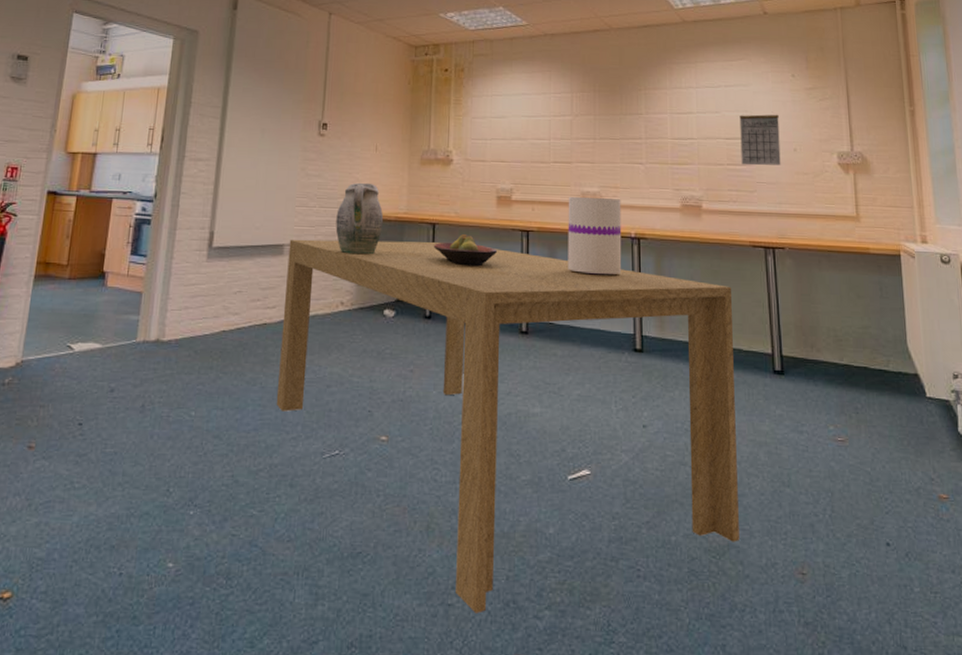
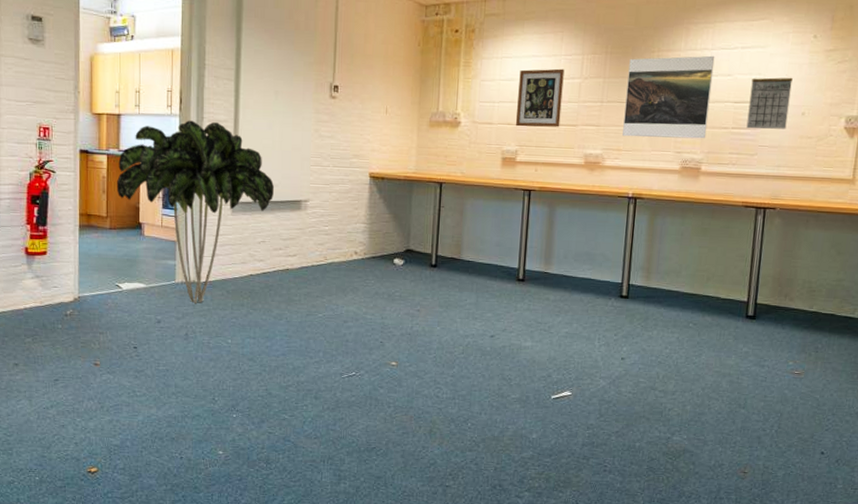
indoor plant: none [82,159,256,367] -> present [116,120,275,303]
dining table: present [276,239,739,614] -> none [300,195,718,493]
pitcher: present [335,182,384,255] -> none [349,143,394,211]
fruit bowl: present [434,234,498,267] -> none [441,193,500,222]
wall art: none [510,106,555,165] -> present [516,68,565,127]
vase: present [568,196,622,275] -> none [565,158,622,231]
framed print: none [618,93,703,176] -> present [622,55,715,139]

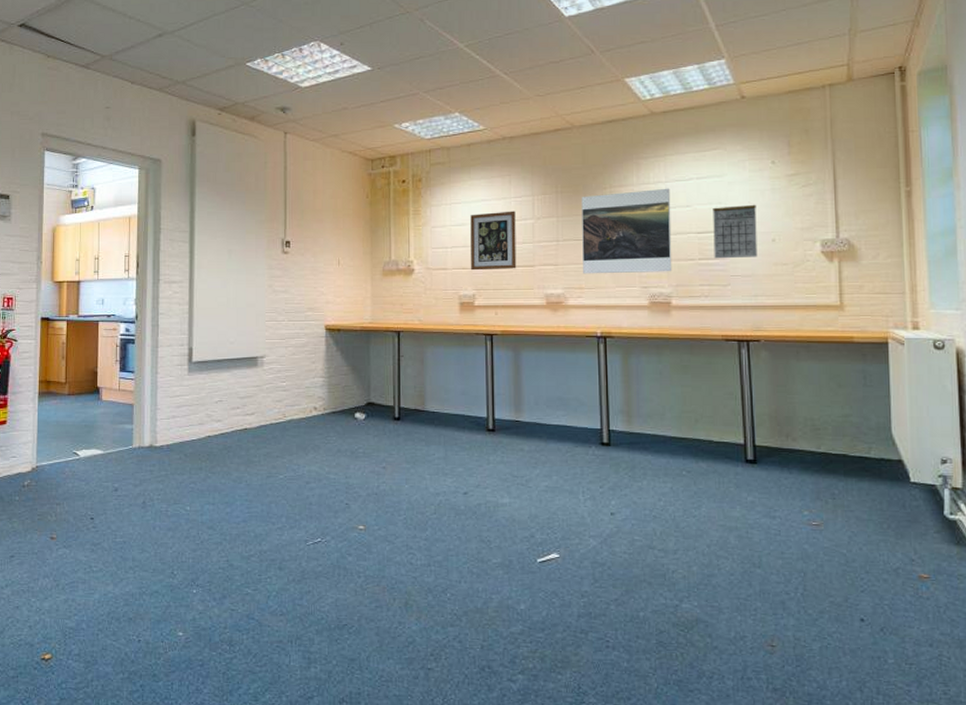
indoor plant: present [116,120,275,303] -> none [75,283,231,469]

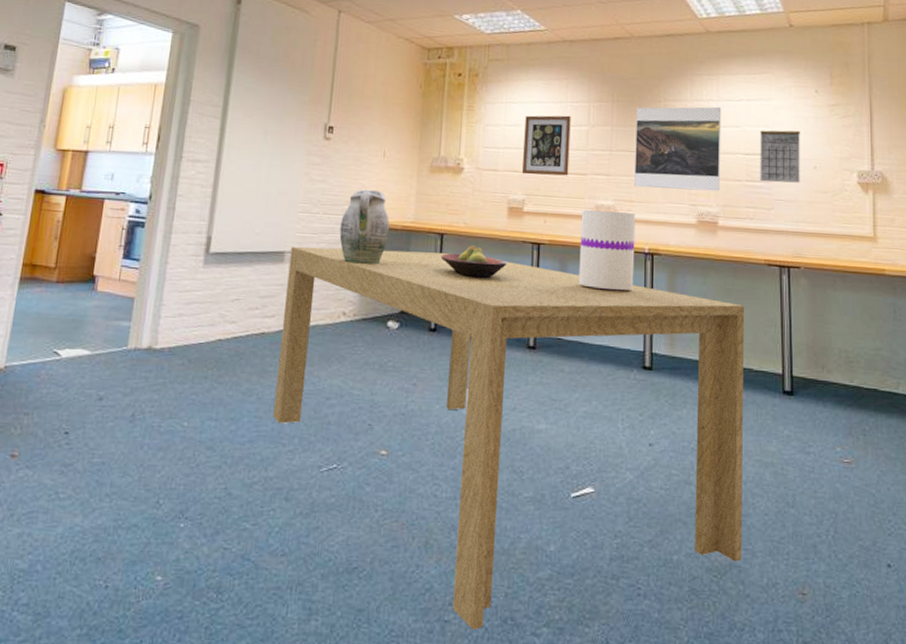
dining table: none [261,349,708,677] -> present [272,246,744,630]
pitcher: none [305,296,350,363] -> present [339,189,390,265]
fruit bowl: none [400,341,463,370] -> present [441,246,507,279]
vase: none [531,299,588,374] -> present [578,209,636,291]

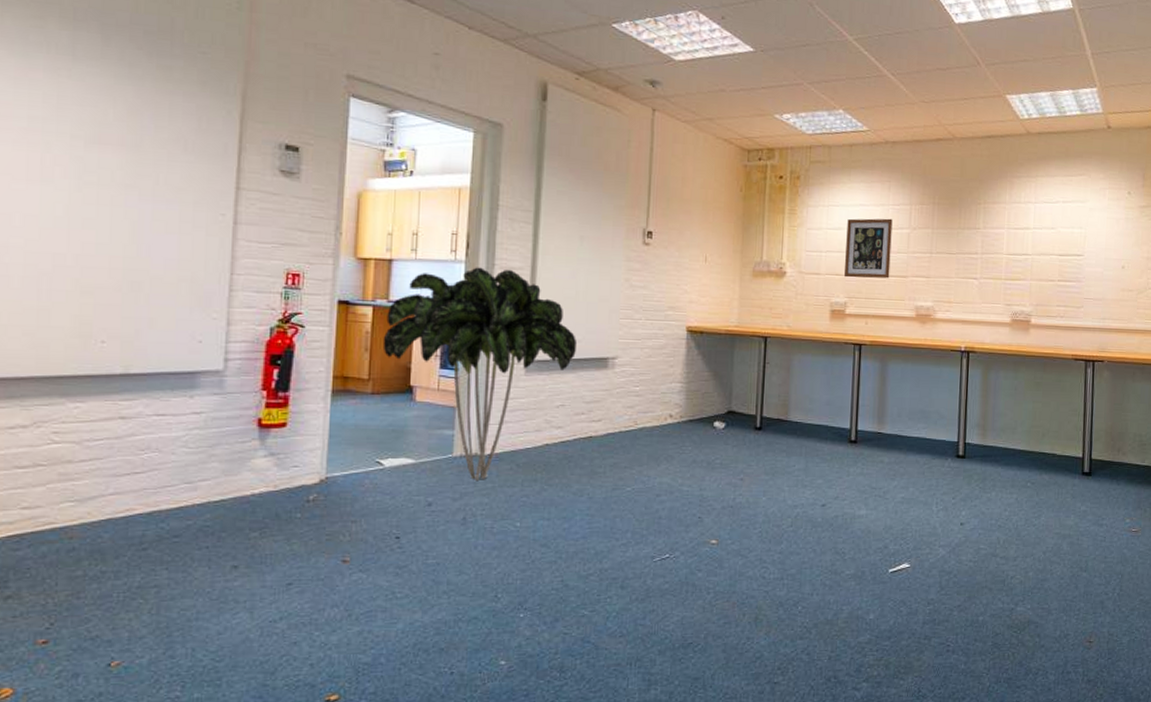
indoor plant: none [71,159,256,375] -> present [382,267,578,480]
dining table: present [272,246,744,630] -> none [604,352,1051,689]
pitcher: present [339,189,390,265] -> none [663,294,714,368]
fruit bowl: present [441,246,507,279] -> none [765,348,830,380]
vase: present [578,209,636,291] -> none [898,310,954,387]
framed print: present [634,106,722,192] -> none [953,208,1039,292]
calendar: present [760,130,800,183] -> none [1071,231,1111,282]

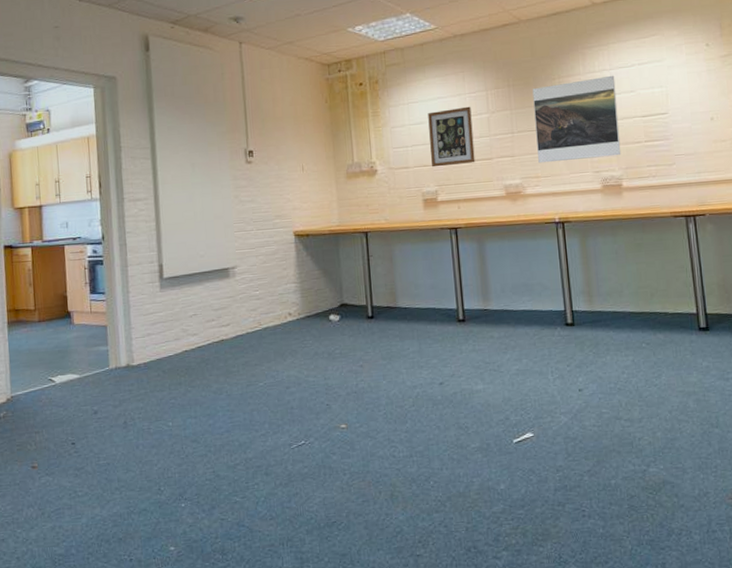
indoor plant: present [382,267,578,480] -> none [42,200,201,388]
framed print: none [953,208,1039,292] -> present [532,75,621,164]

